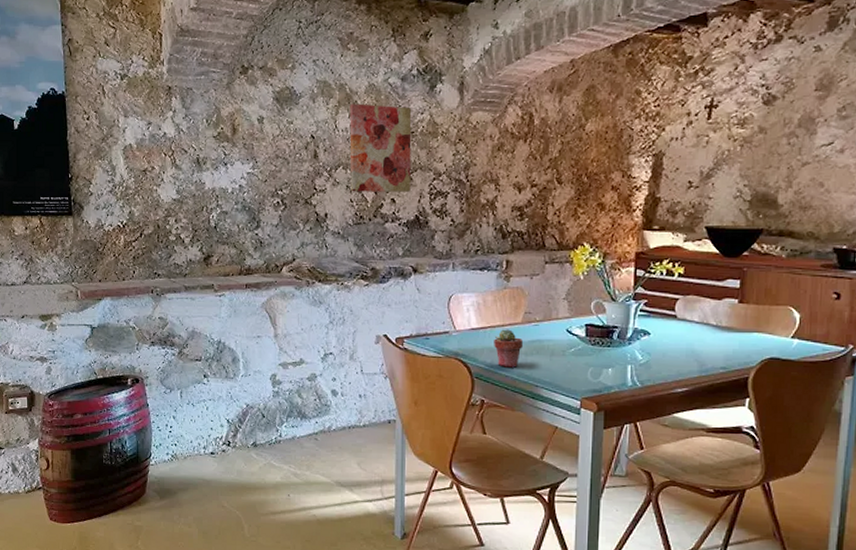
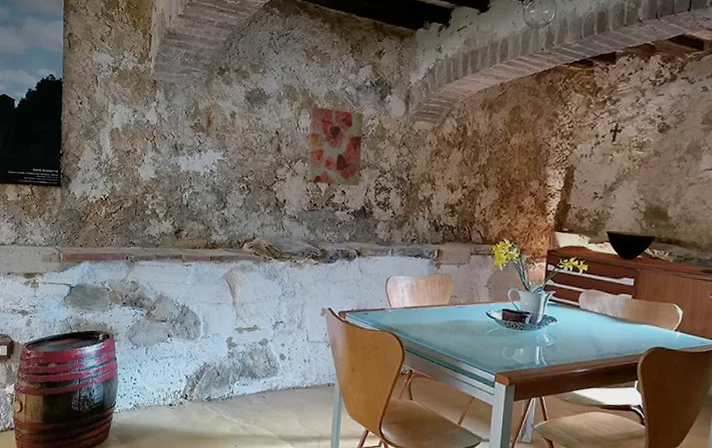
potted succulent: present [494,329,524,368] -> none [423,309,449,343]

